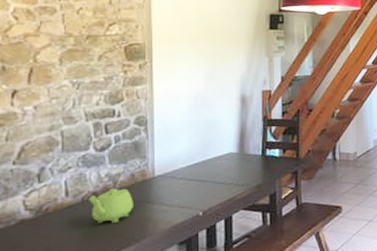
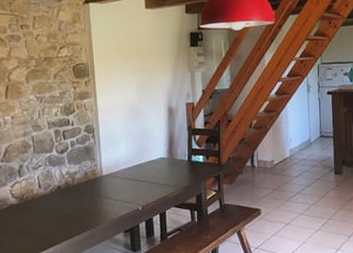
teapot: present [89,188,133,223] -> none [55,183,88,211]

